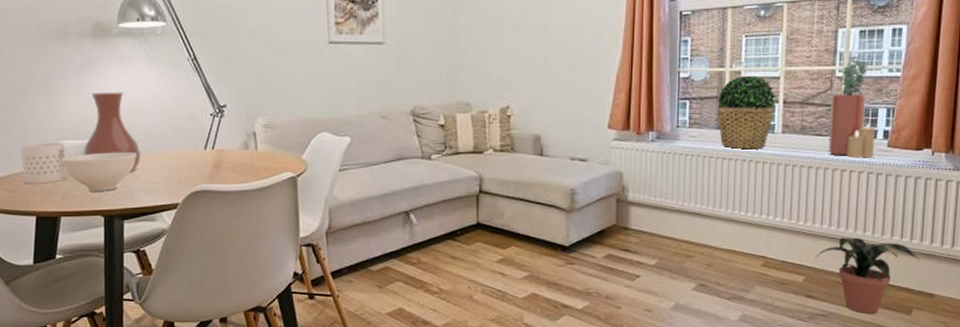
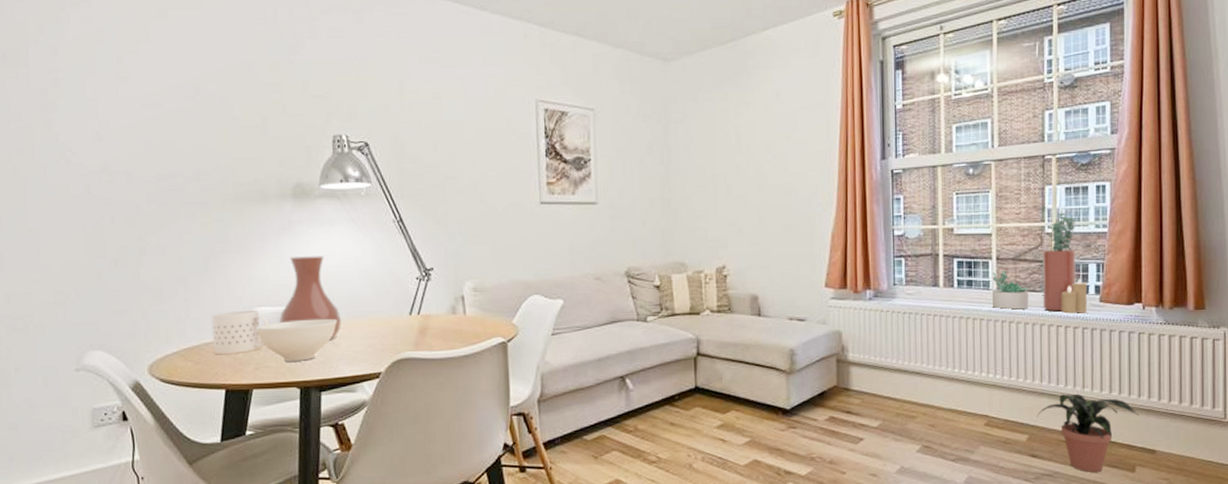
potted plant: present [717,76,776,150] -> none [932,233,989,307]
succulent plant: none [777,113,814,154] -> present [992,269,1029,310]

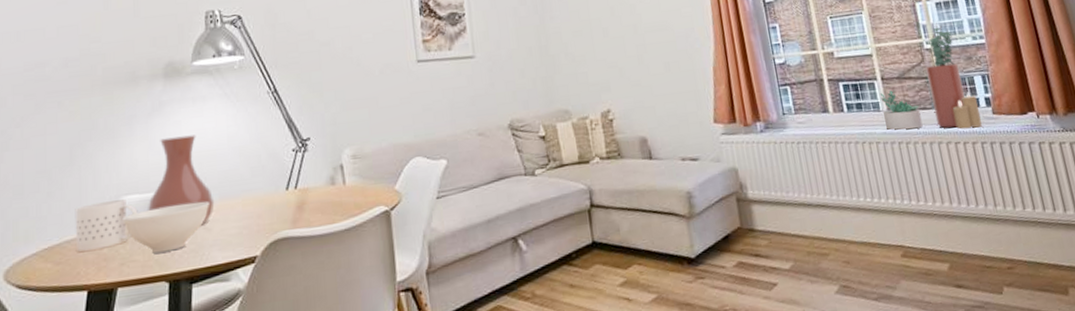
potted plant: present [1037,393,1139,472] -> none [954,213,1059,300]

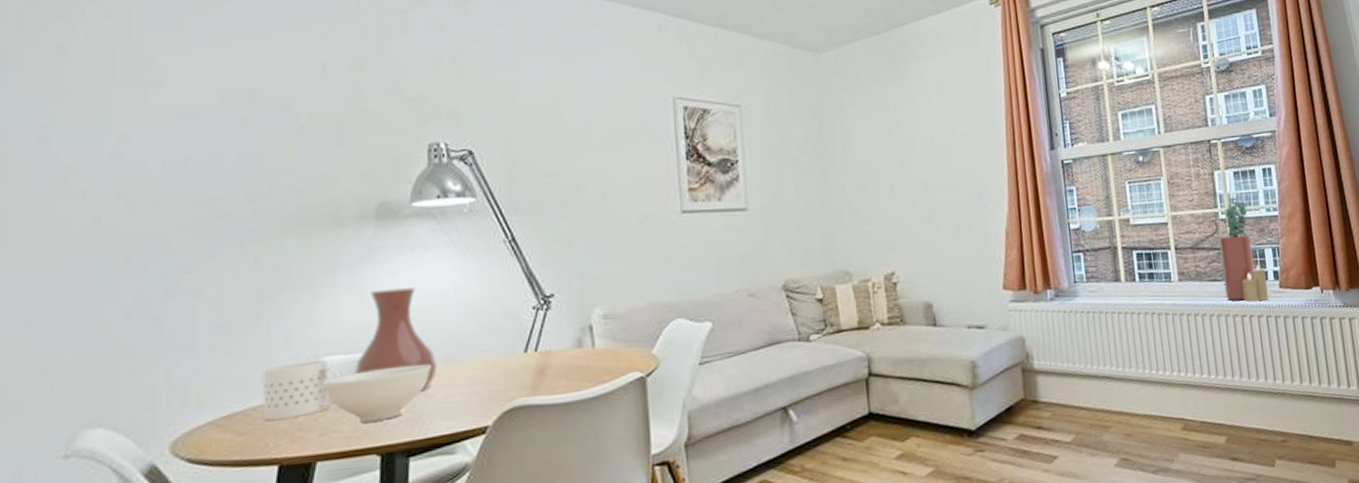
succulent plant: present [880,89,923,131] -> none [1172,259,1212,302]

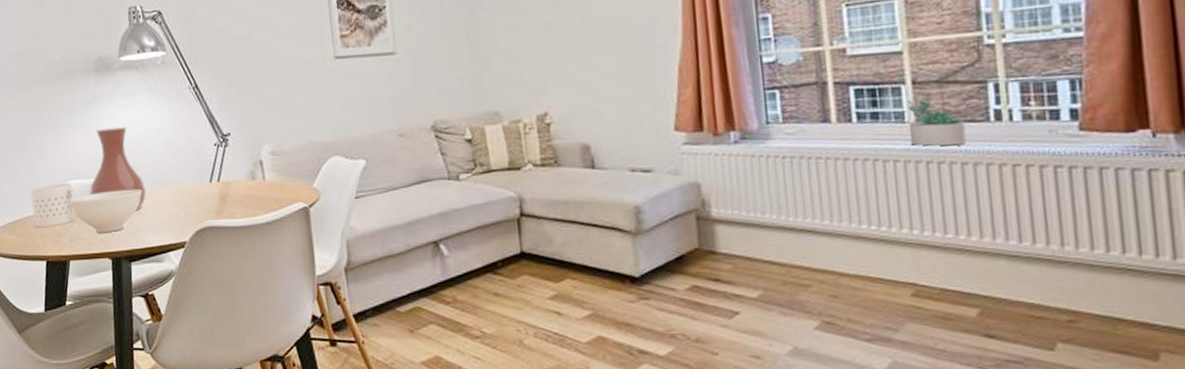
succulent plant: none [1172,259,1212,302] -> present [907,95,966,147]
vase: present [1219,192,1255,301] -> none [982,9,1039,147]
candle: present [1241,264,1269,303] -> none [1015,100,1059,149]

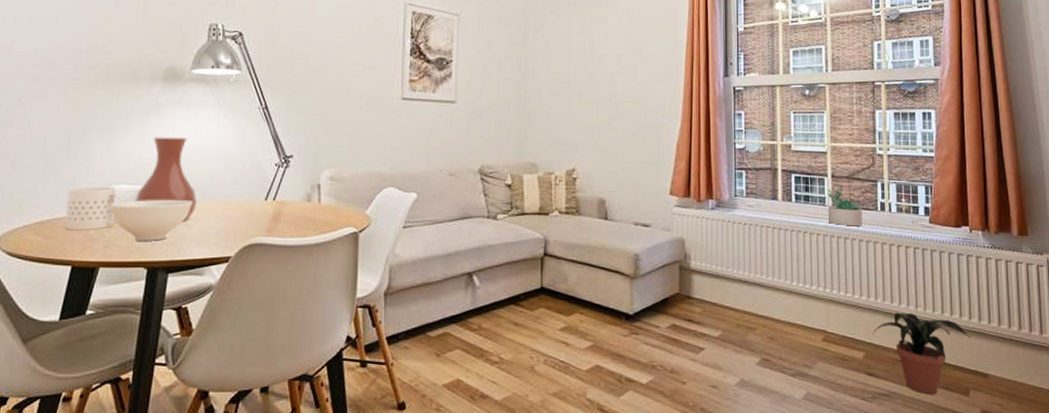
potted plant: none [991,253,1160,359] -> present [873,312,971,394]

